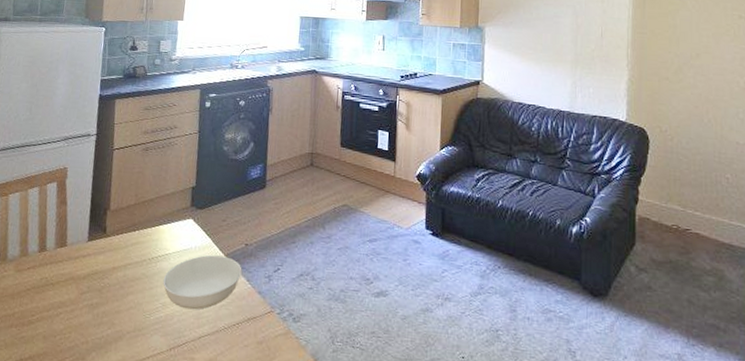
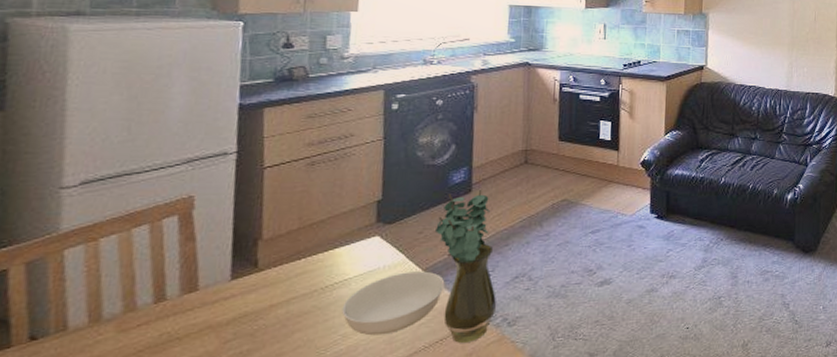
vase: none [235,187,285,331] -> present [434,190,497,343]

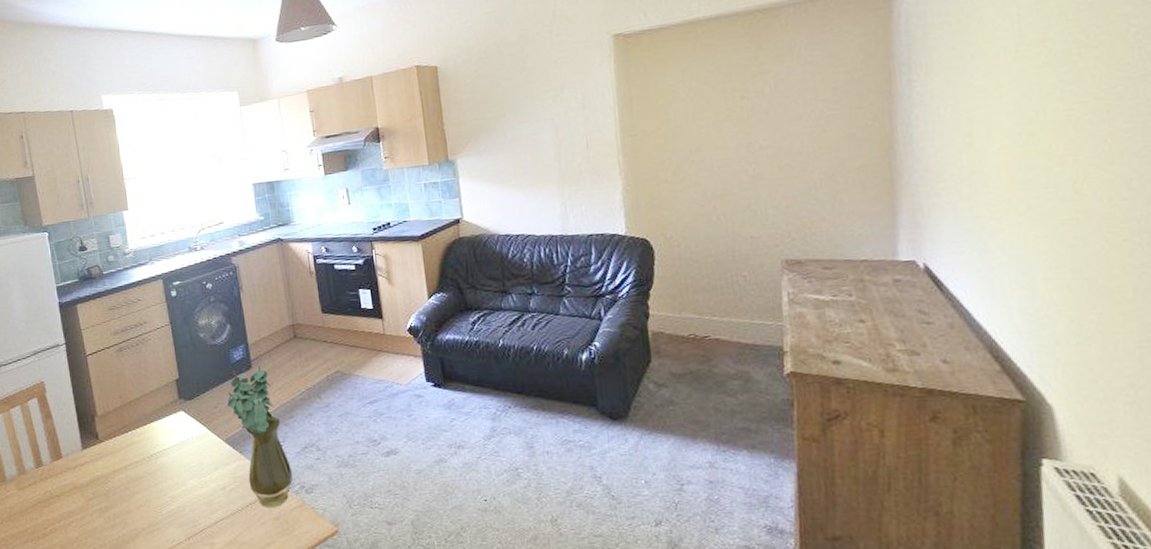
bowl: present [342,271,445,336] -> none [166,442,245,499]

